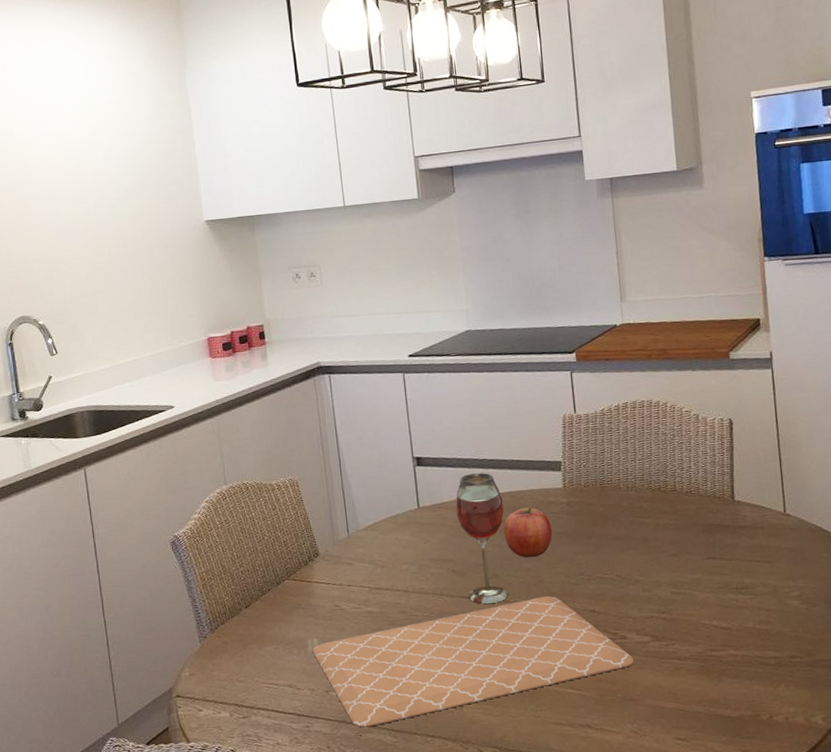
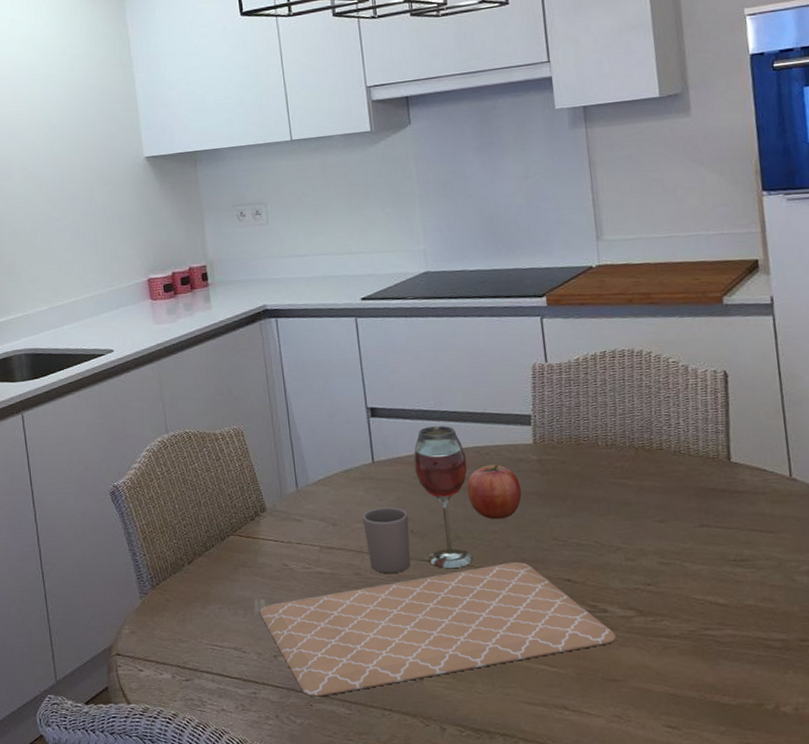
mug: none [408,549,452,611] -> present [362,507,411,573]

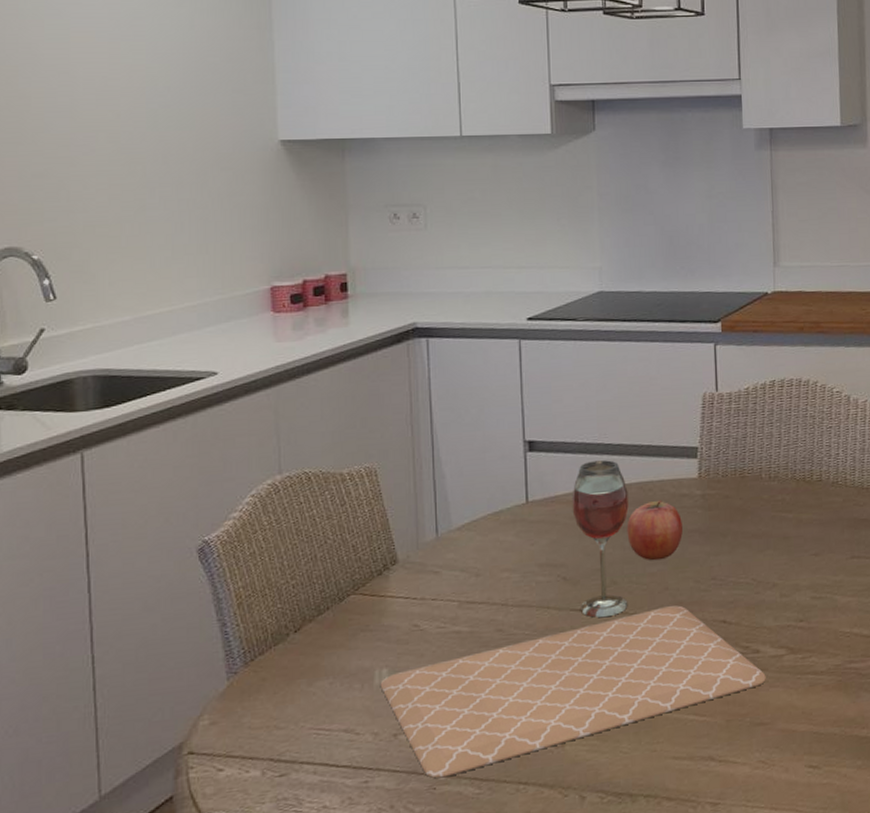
mug: present [362,507,411,573] -> none [510,552,562,628]

